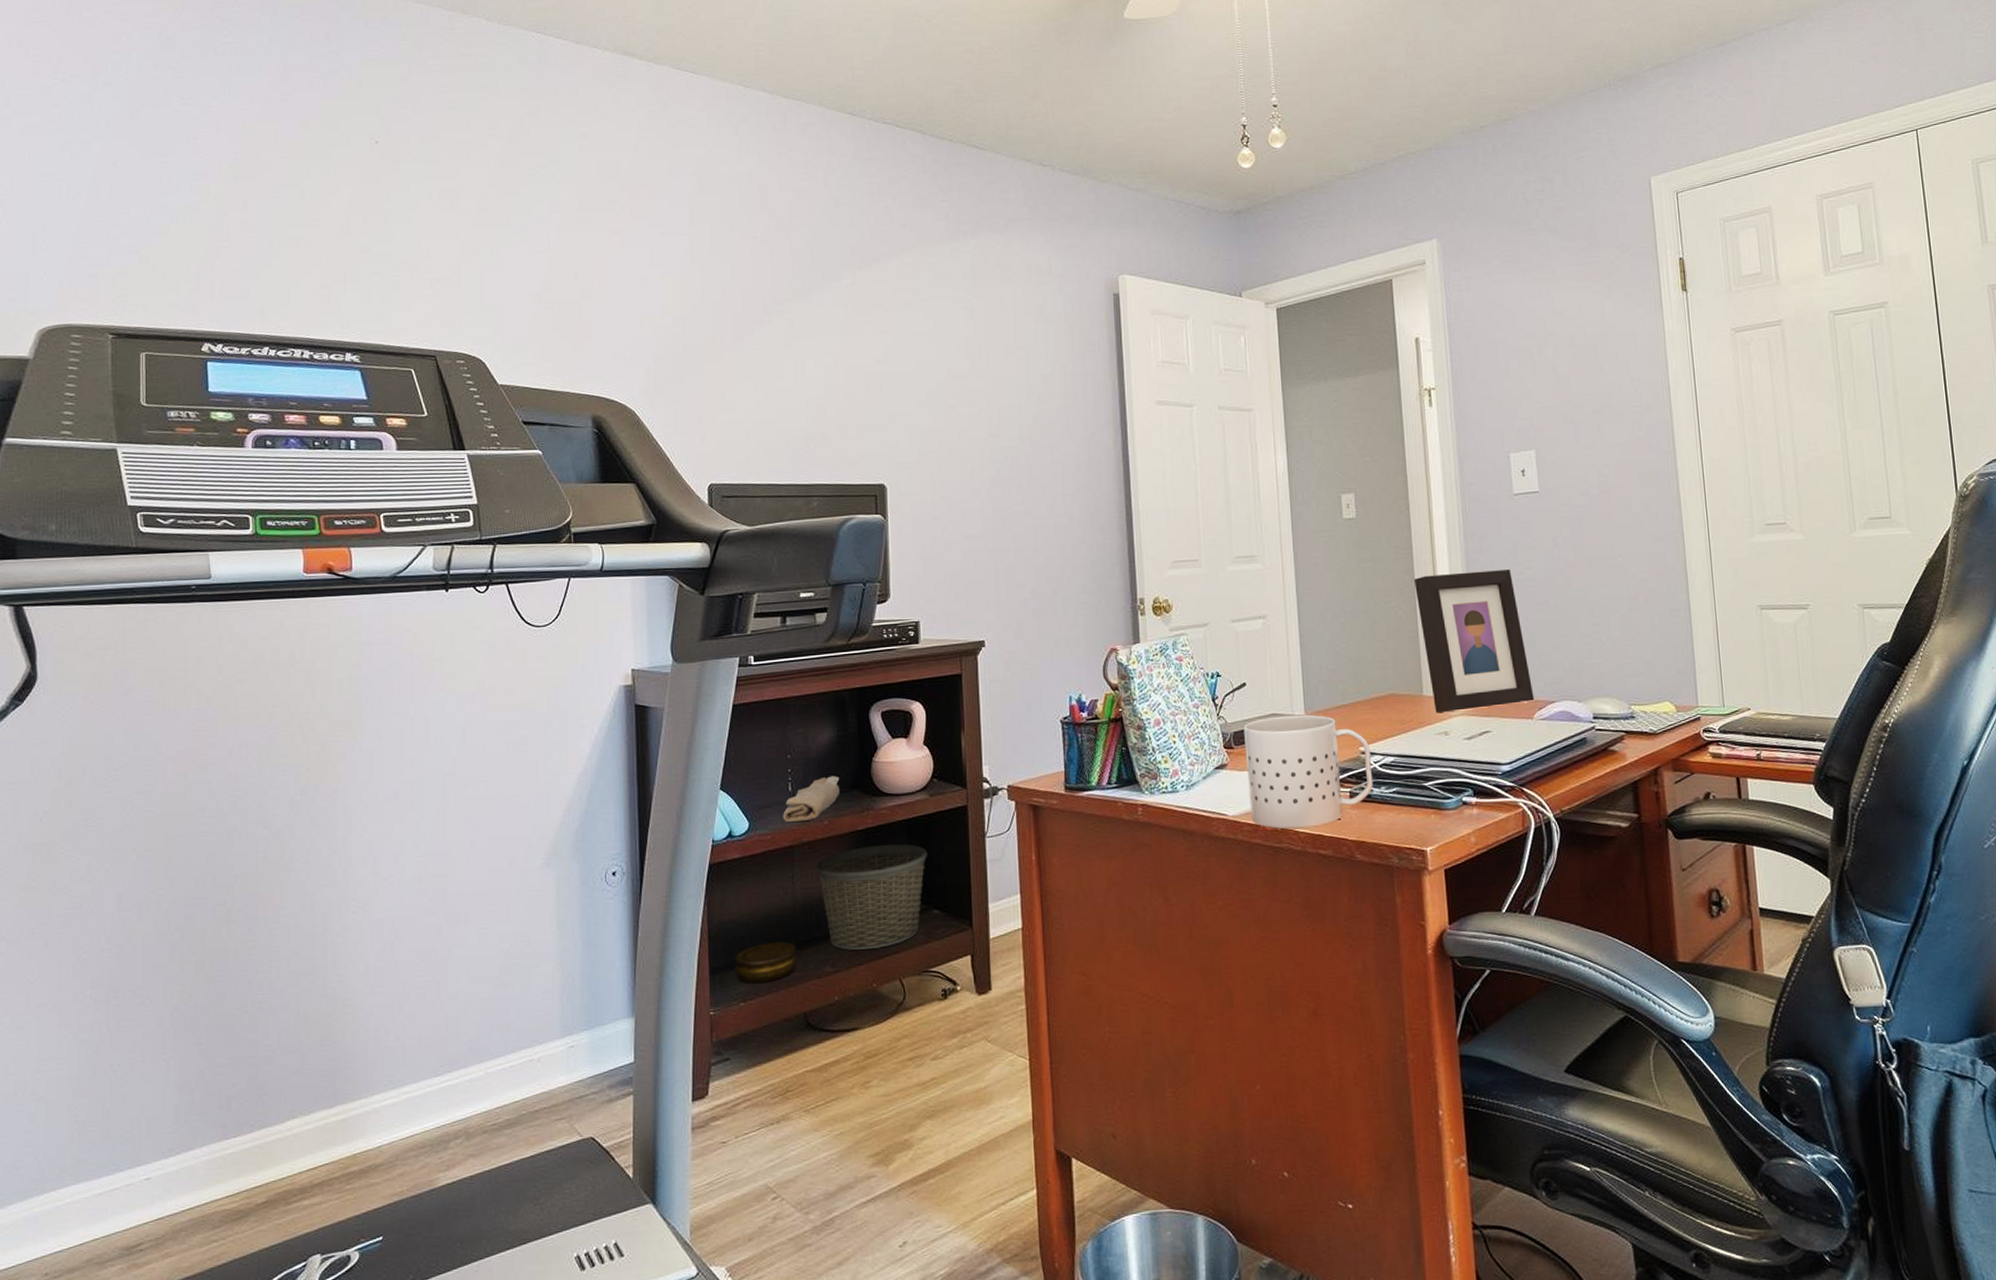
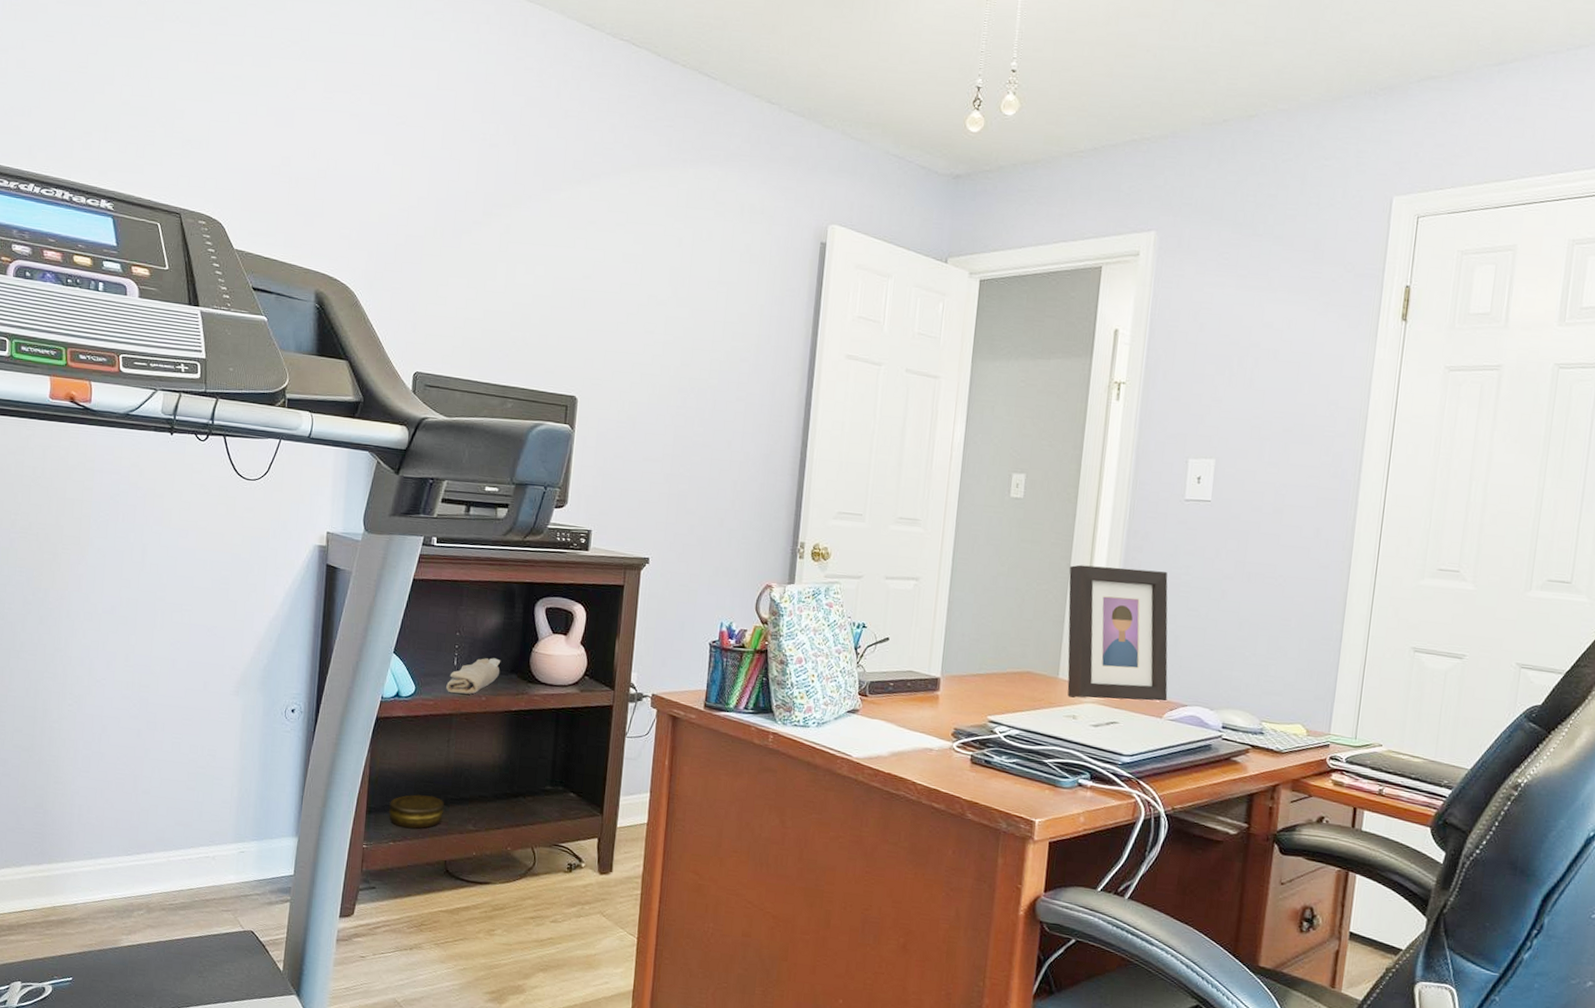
basket: present [816,843,928,951] -> none [470,725,572,818]
mug: present [1244,714,1374,830] -> none [873,673,998,782]

